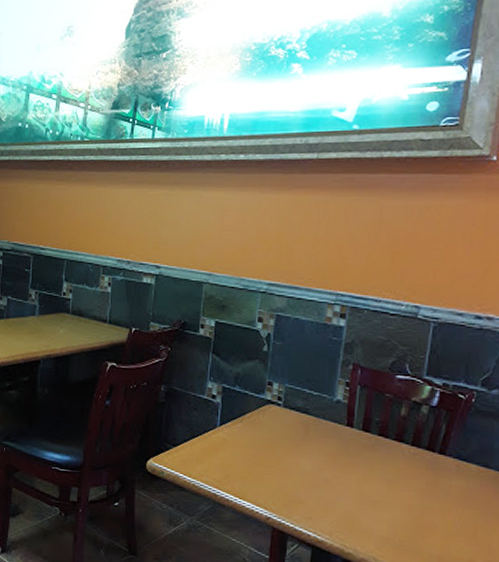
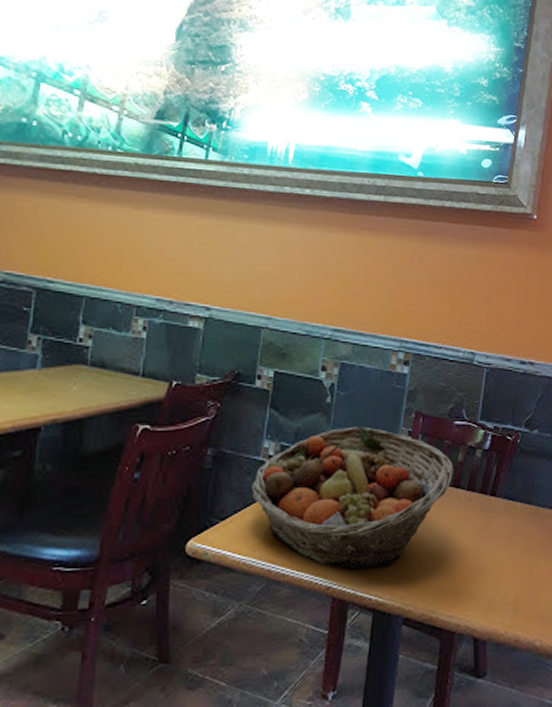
fruit basket: none [197,374,396,508] -> present [251,426,454,569]

